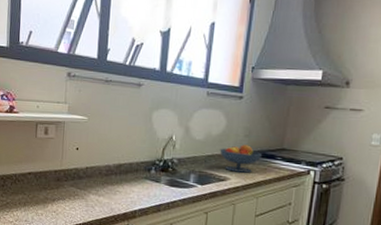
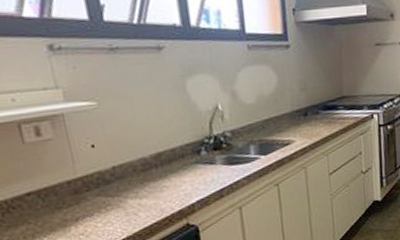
fruit bowl: present [220,144,262,173] -> none [276,99,323,133]

